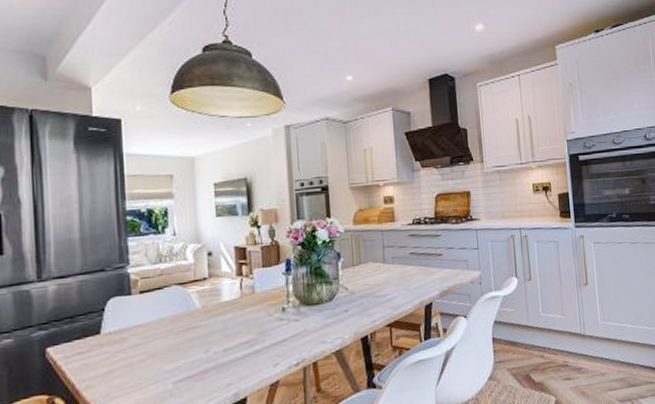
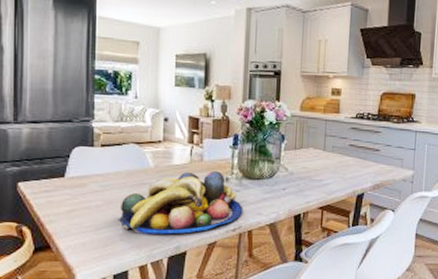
fruit bowl: none [165,302,305,386] -> present [118,171,243,235]

